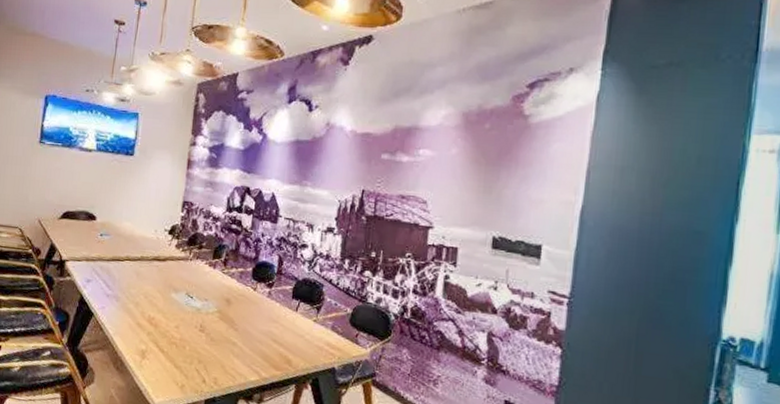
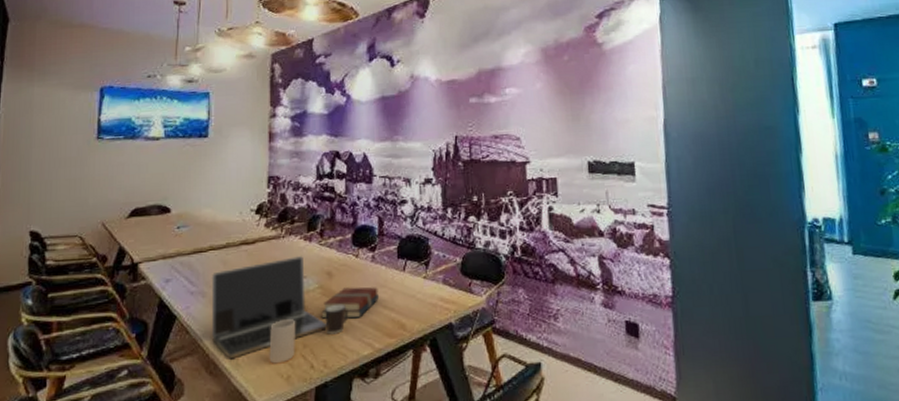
laptop: none [121,279,221,360] -> present [211,255,327,359]
cup: none [167,334,194,373] -> present [269,318,296,364]
books: none [216,316,271,347] -> present [321,287,380,319]
mug: none [219,329,242,357] -> present [325,303,349,335]

